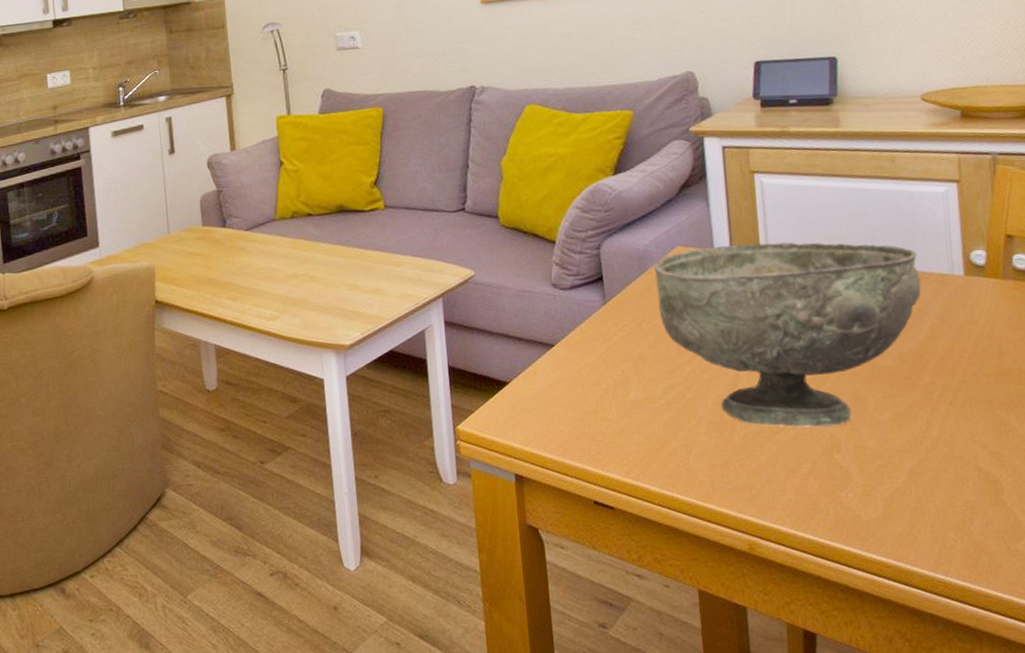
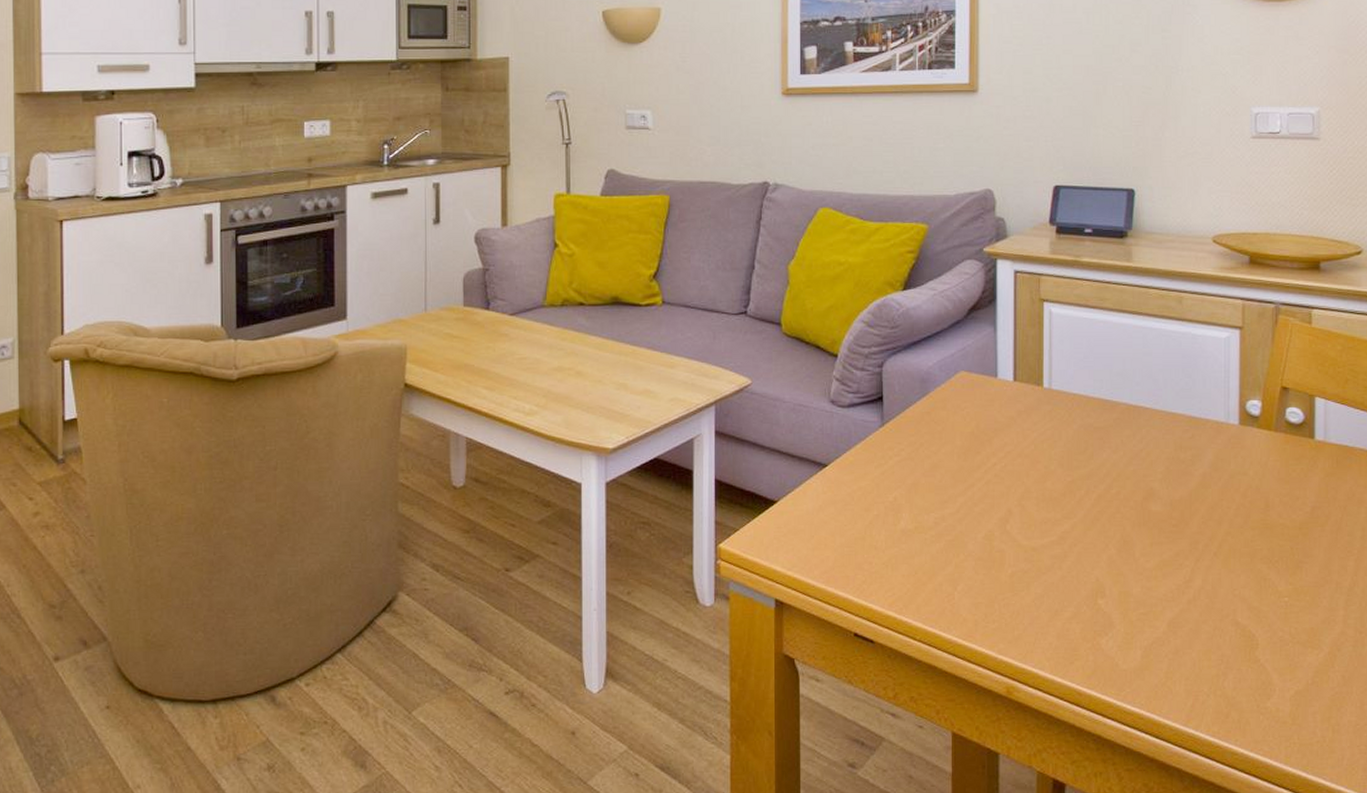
decorative bowl: present [654,242,922,427] -> none [935,374,1198,570]

